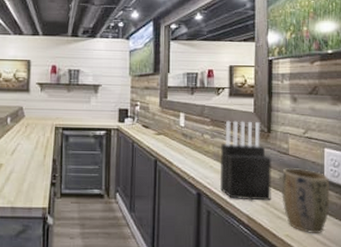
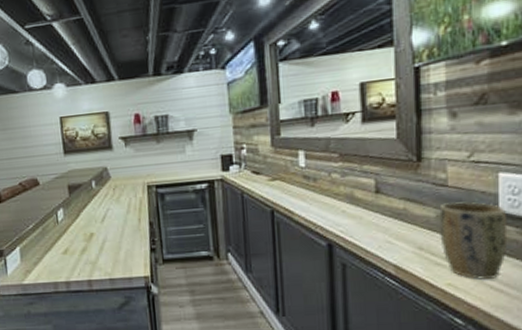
knife block: present [219,120,272,202] -> none [354,150,426,248]

